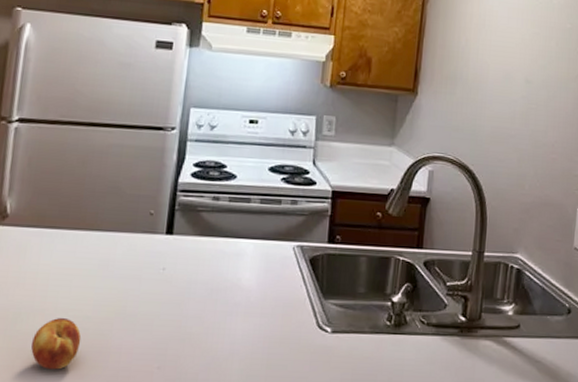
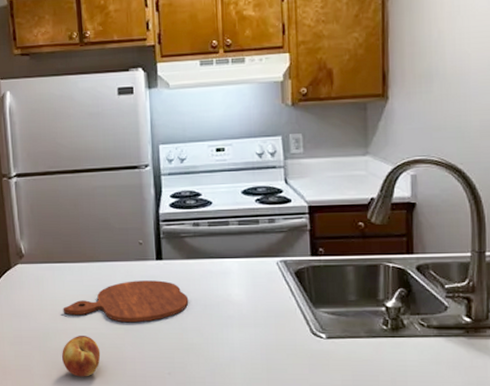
cutting board: none [44,256,195,306] -> present [63,280,189,323]

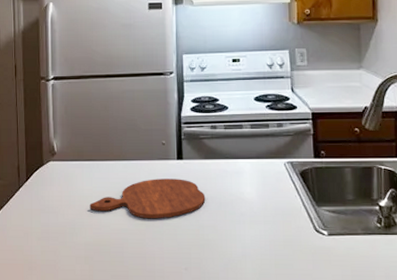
fruit: present [62,336,101,377] -> none [86,231,123,272]

